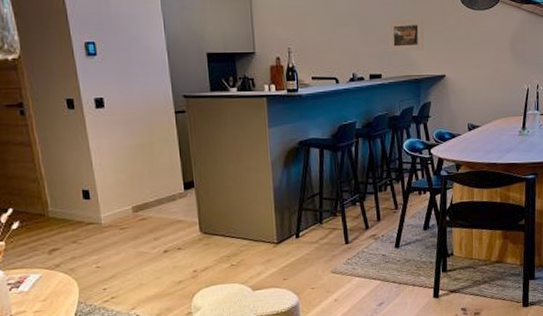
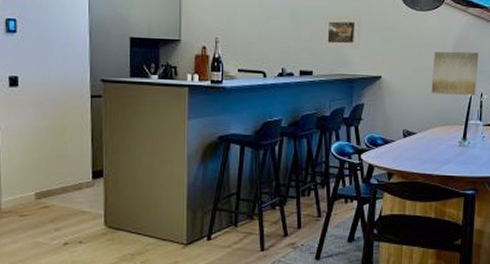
wall art: none [491,46,534,88] -> present [431,51,479,95]

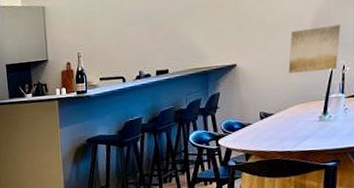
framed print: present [322,15,360,50] -> none [176,9,214,47]

